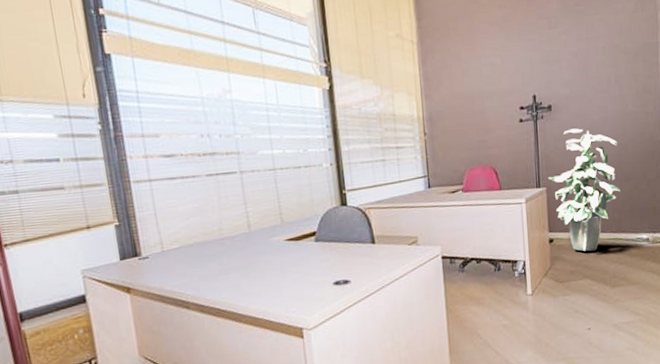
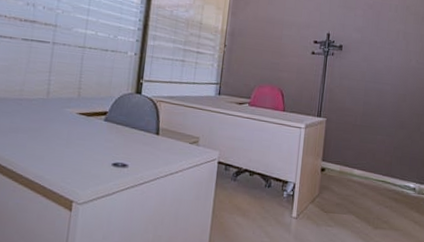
indoor plant: present [547,128,621,252] -> none [329,70,397,189]

